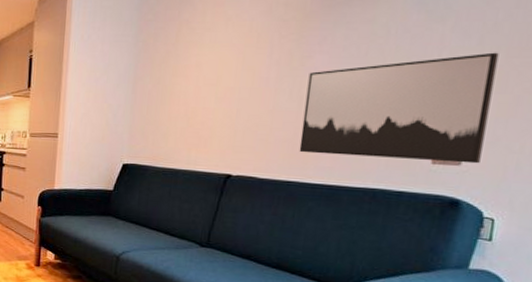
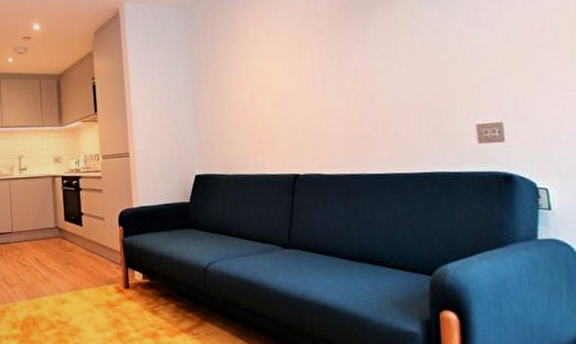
wall art: present [299,52,499,164] -> none [350,38,521,146]

